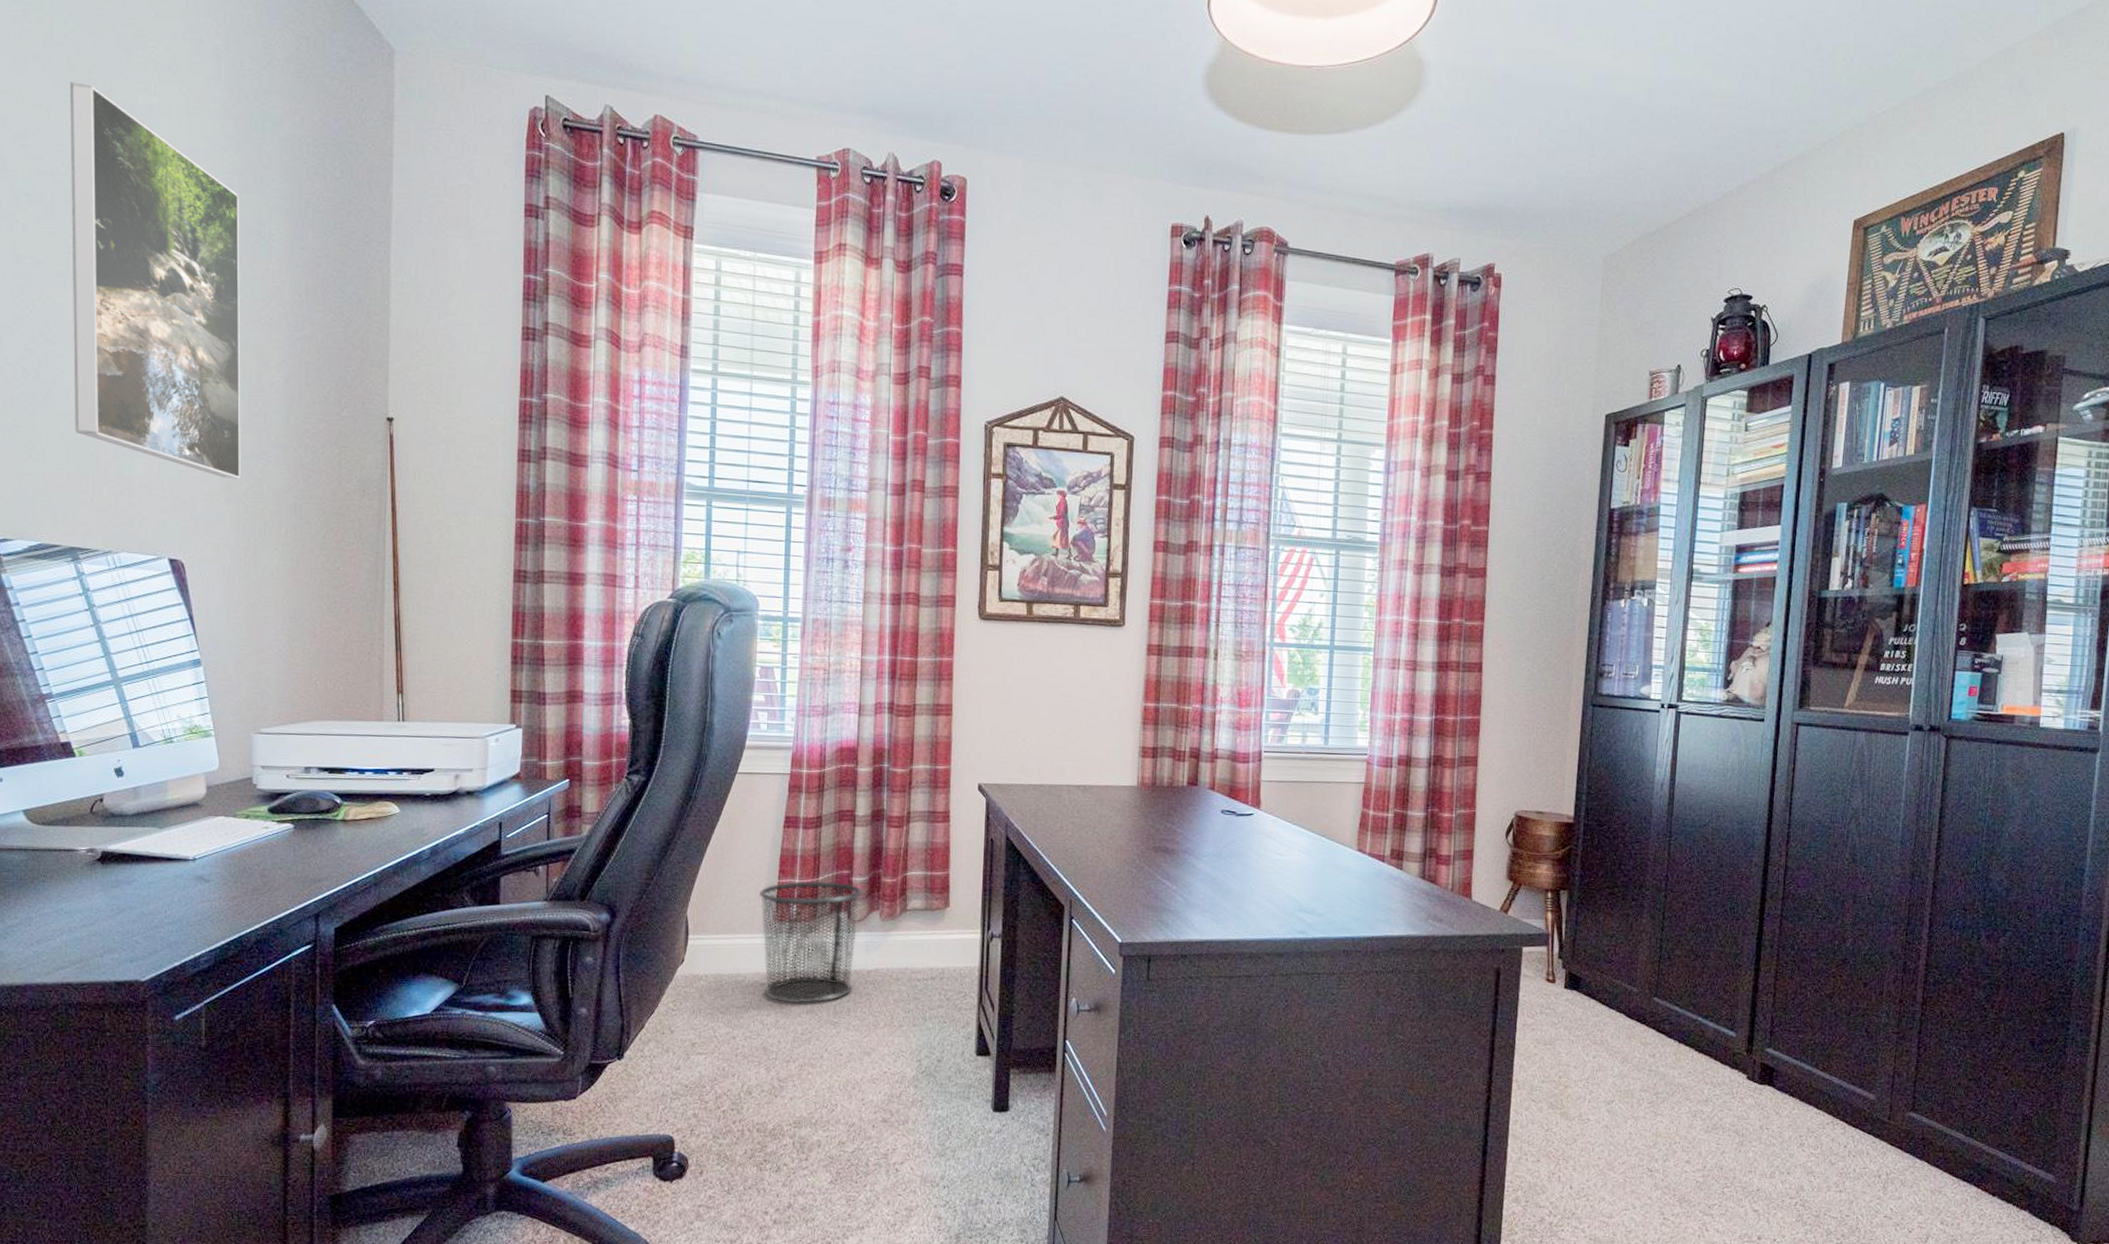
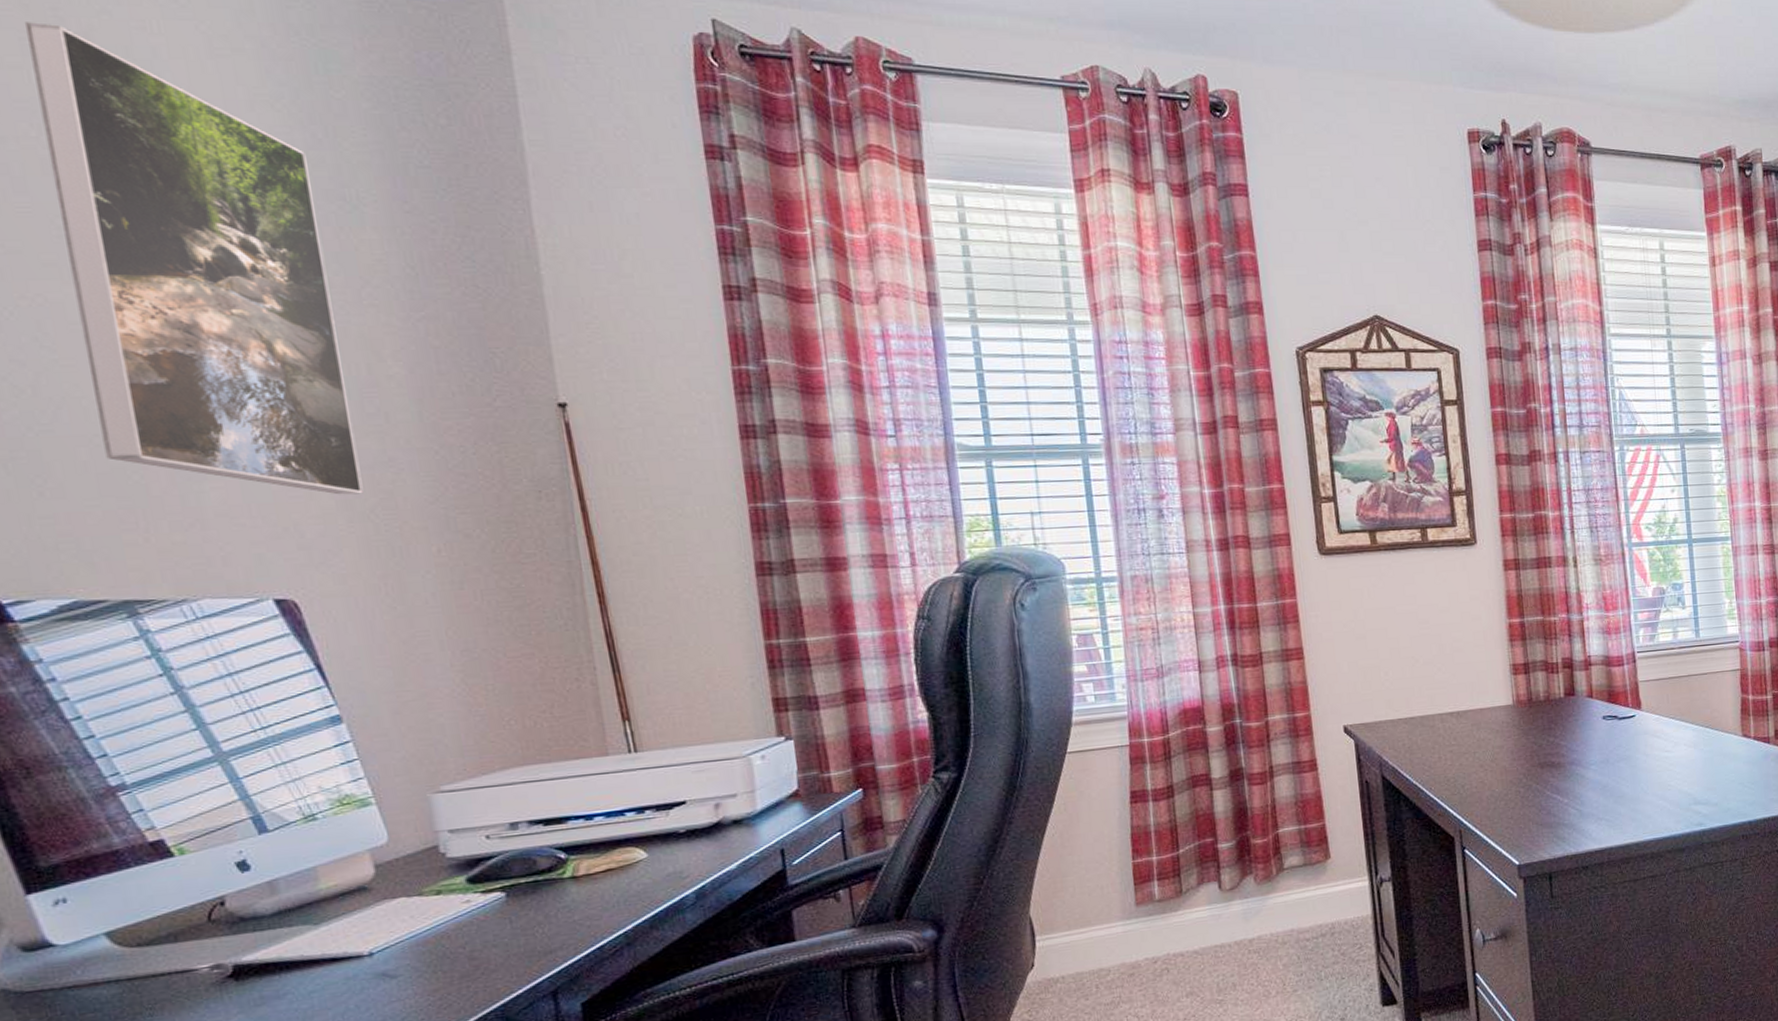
waste bin: present [759,880,863,1004] -> none [1112,851,1235,991]

